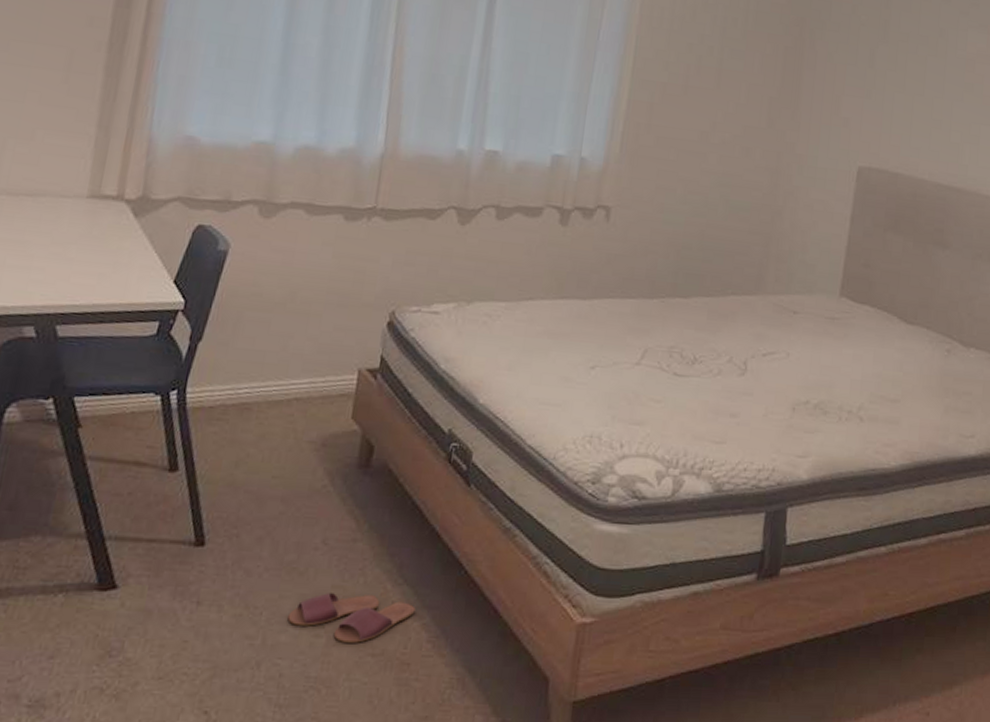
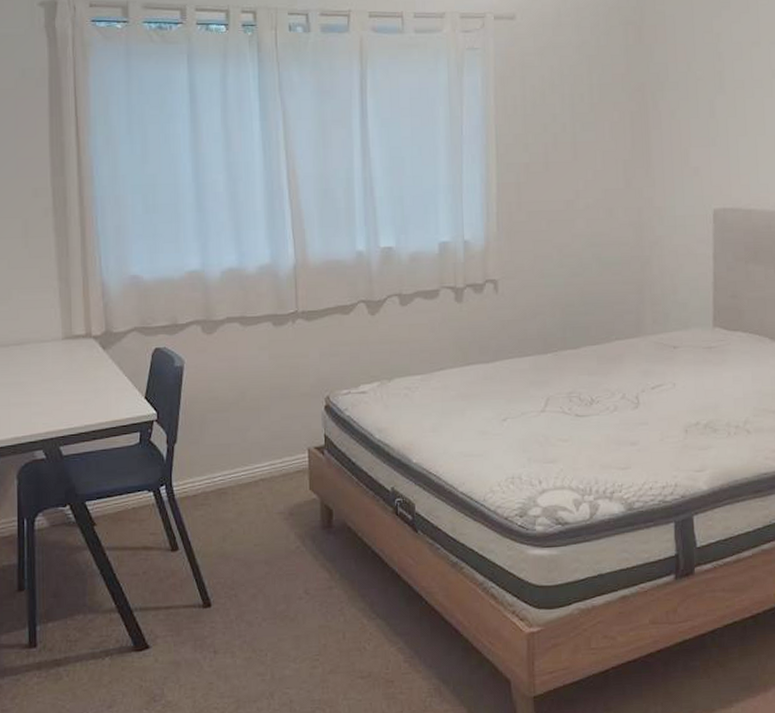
slippers: present [287,593,416,643] -> none [288,630,390,670]

